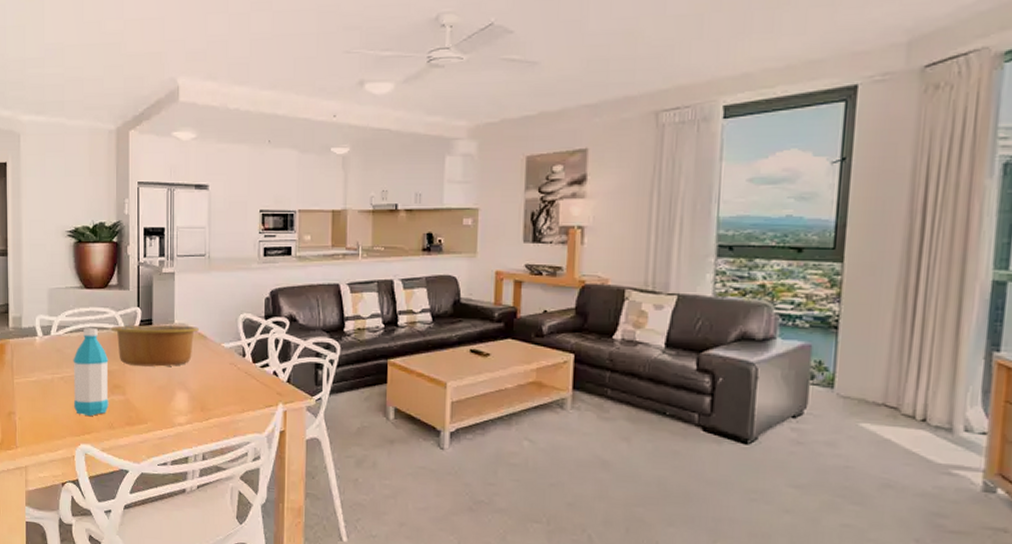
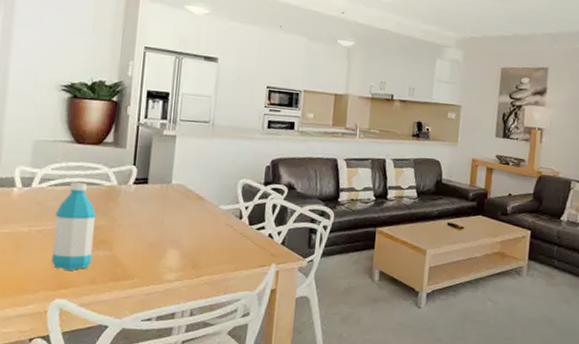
bowl: present [111,325,199,367] -> none [102,182,197,225]

